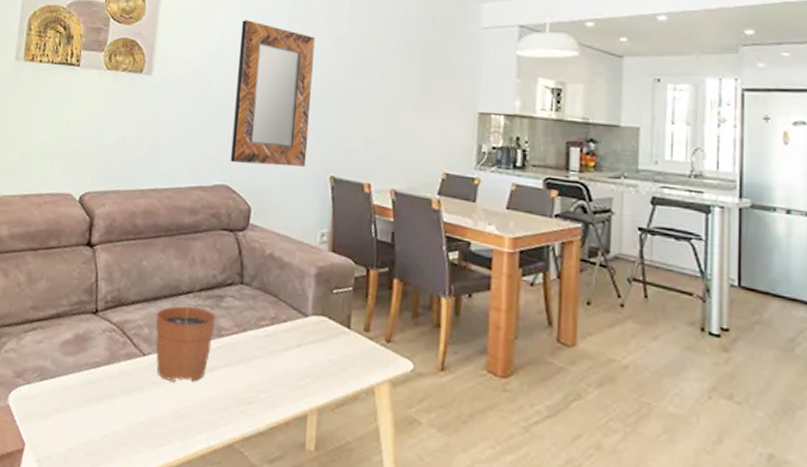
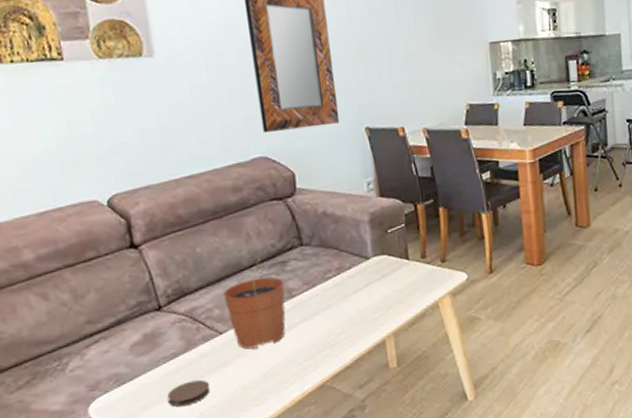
coaster: none [79,396,121,423] -> present [167,379,210,407]

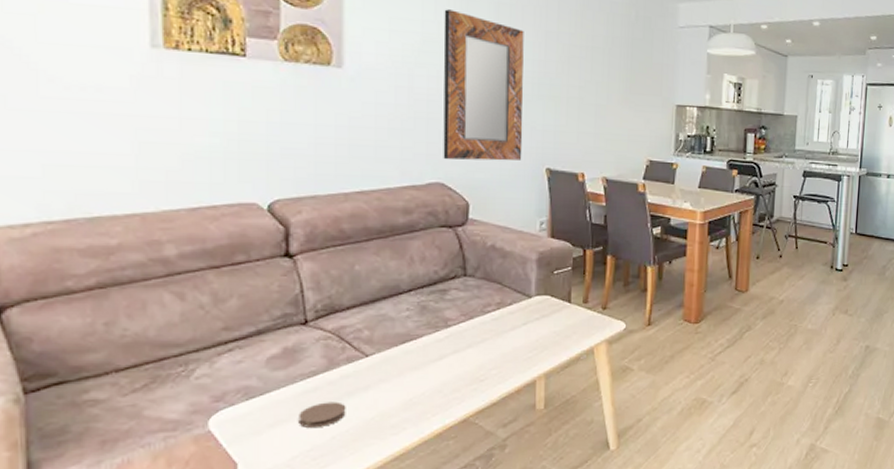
plant pot: present [223,257,286,349] -> none [376,283,442,375]

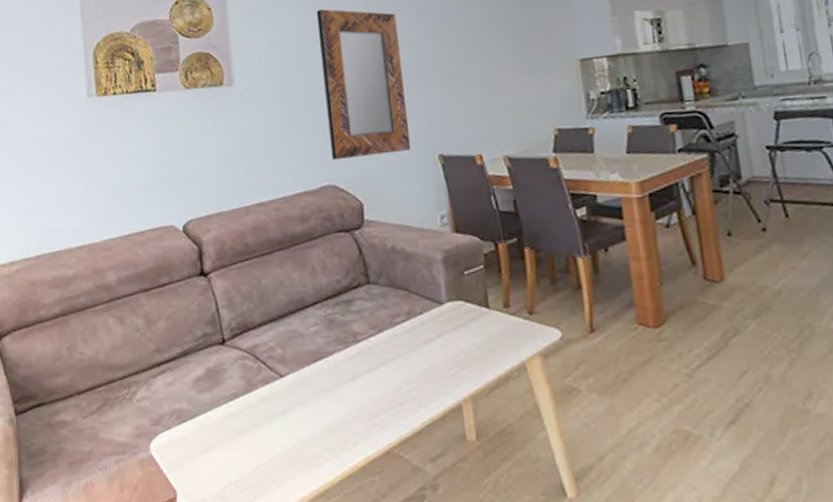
coaster: present [299,402,346,428] -> none [225,427,268,455]

